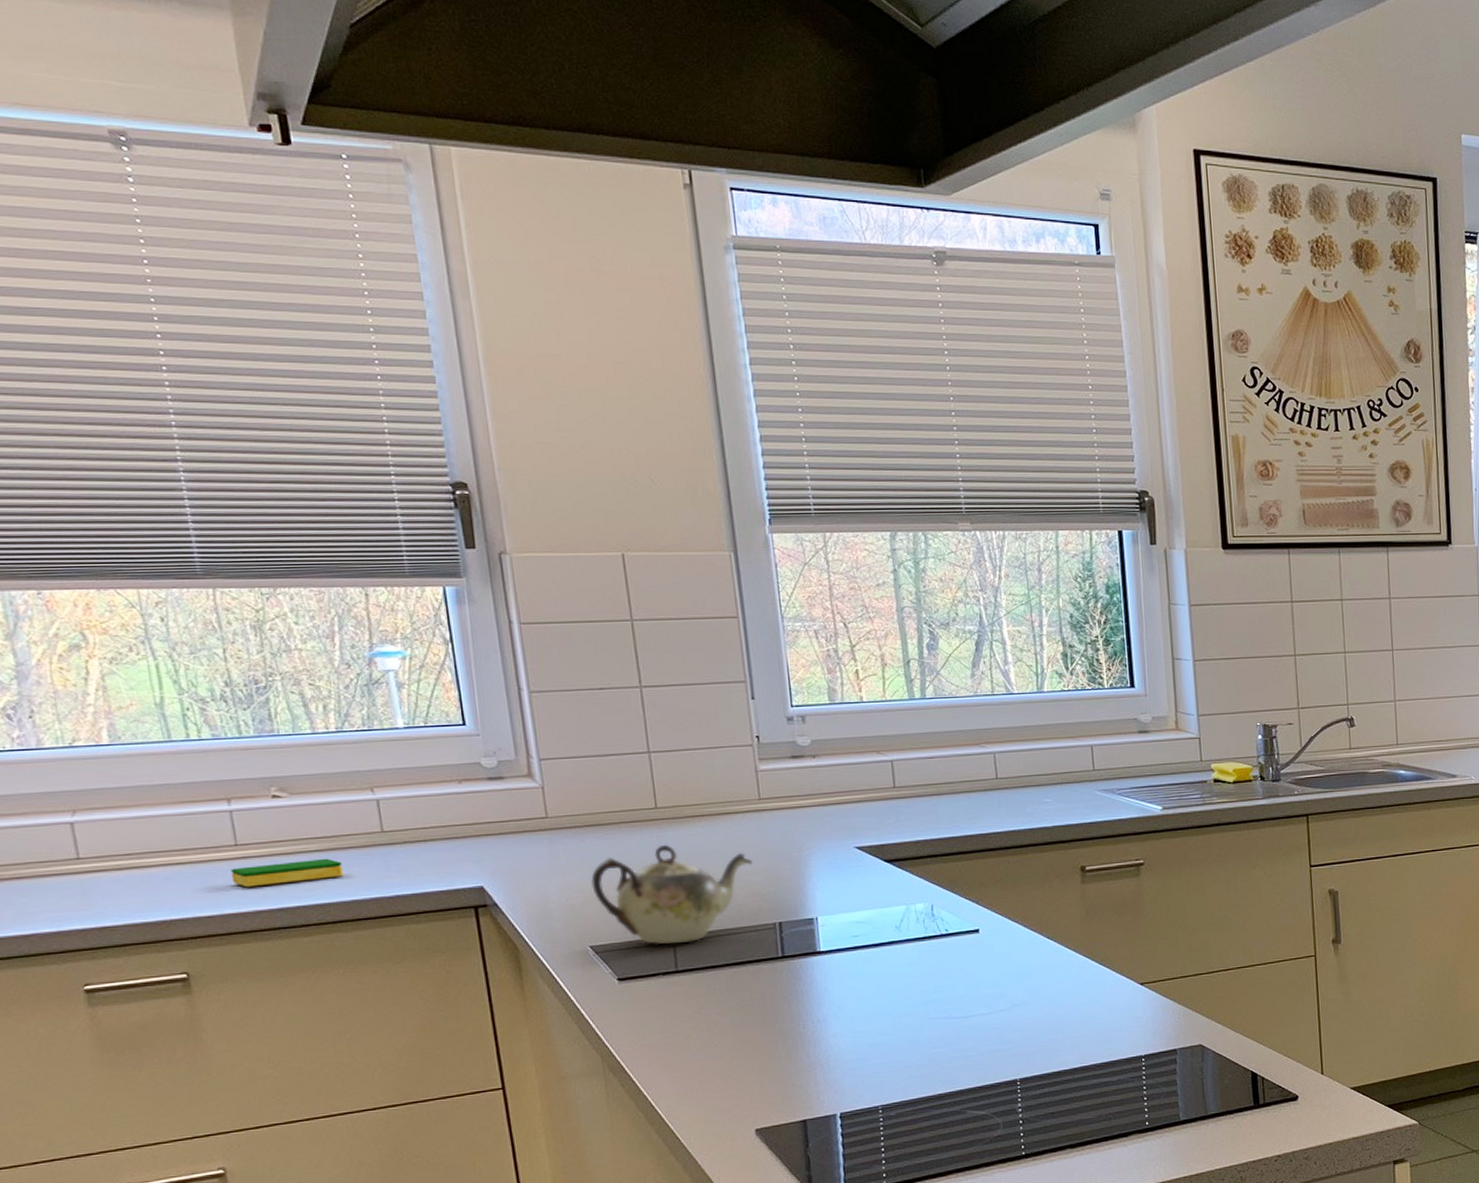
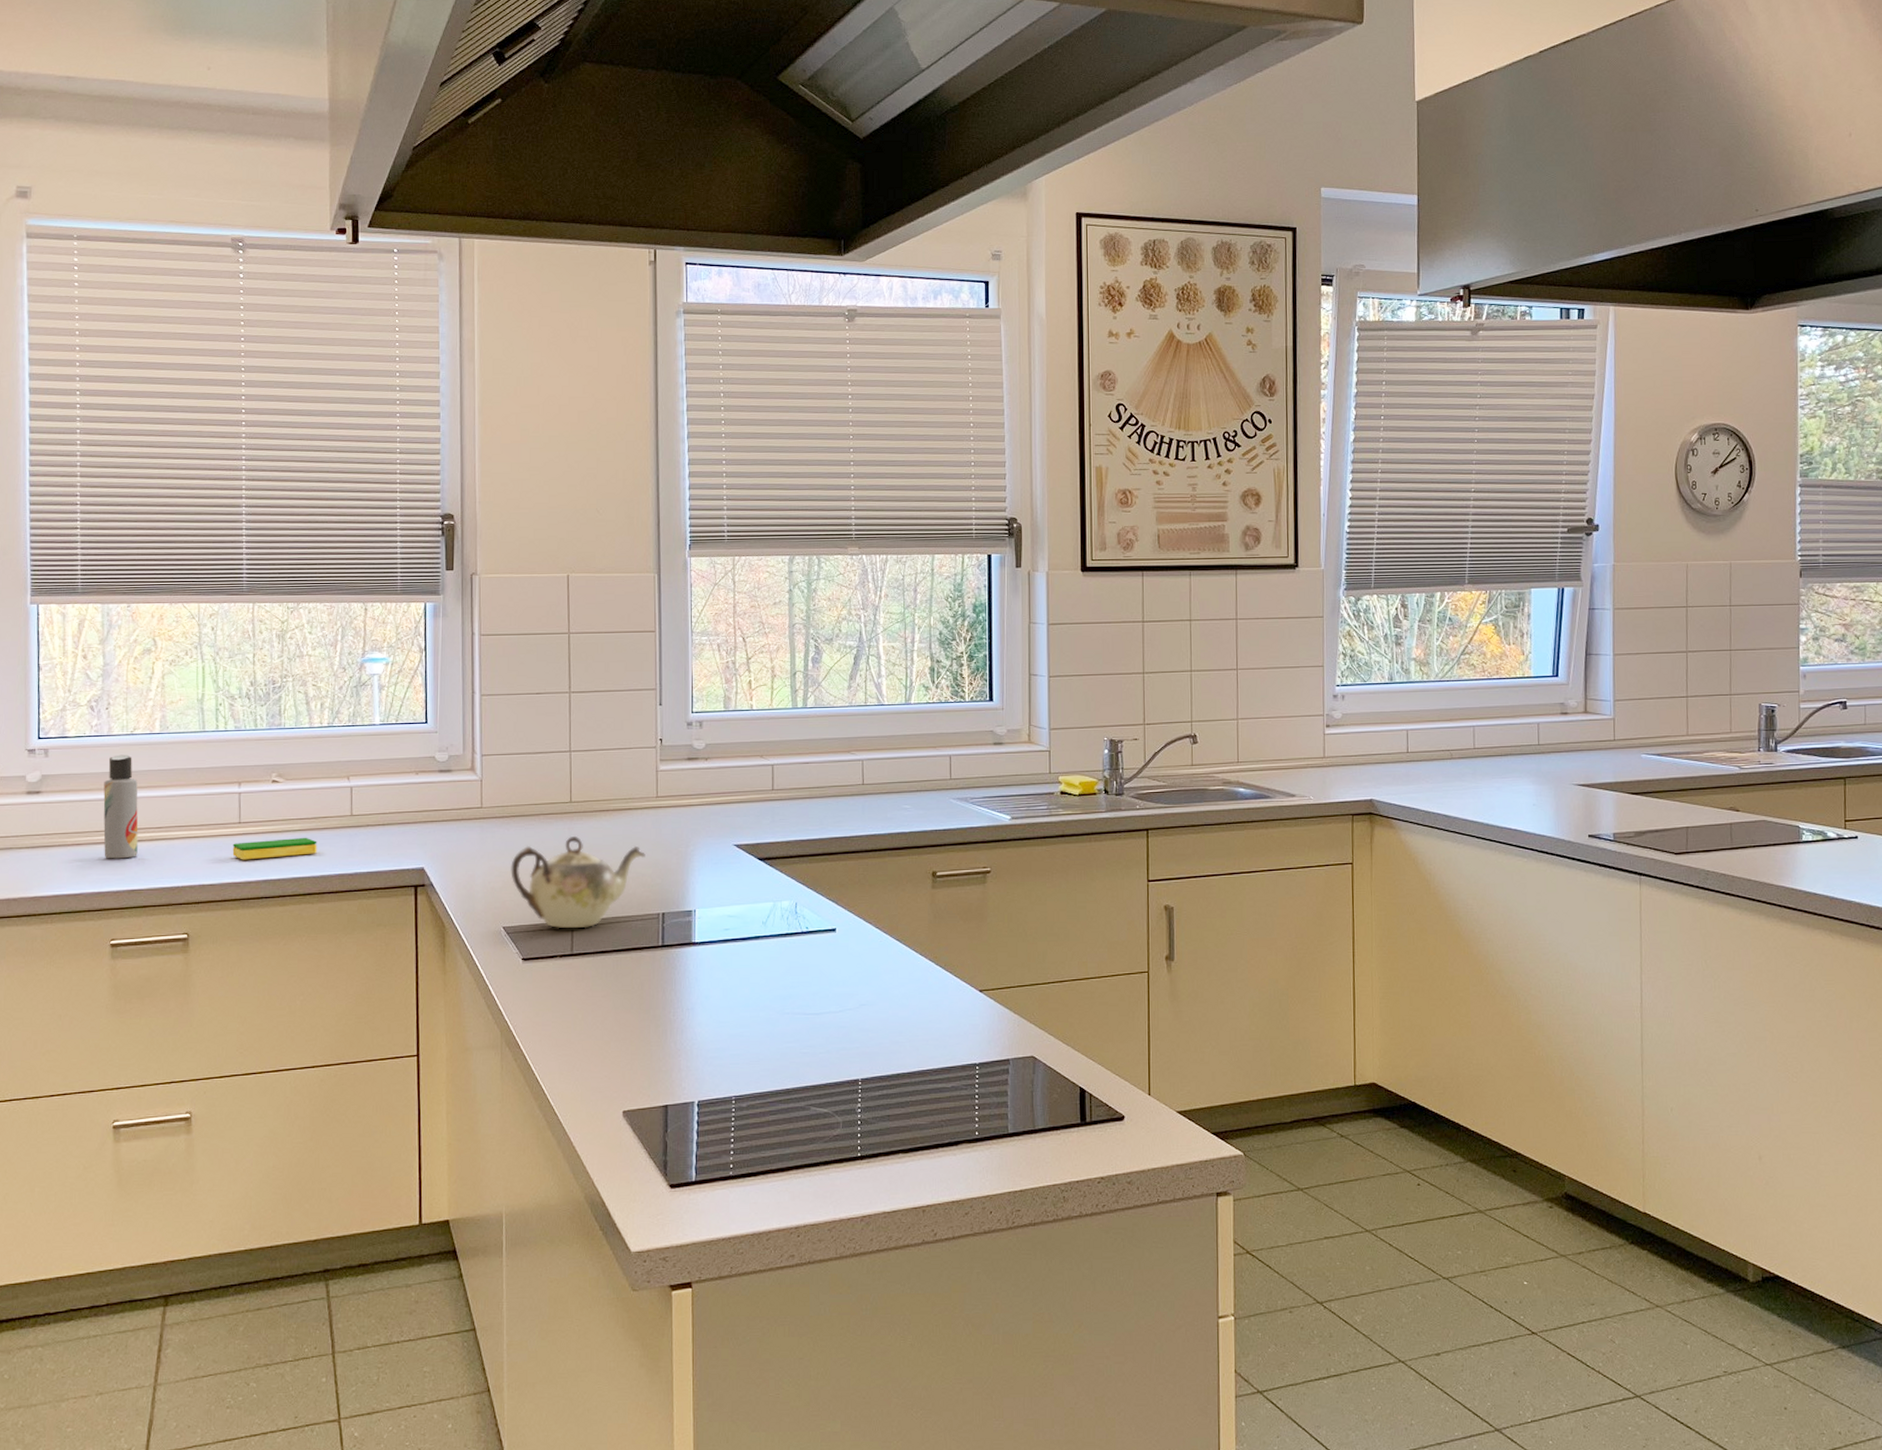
lotion bottle: none [41,770,104,893] -> present [103,754,139,859]

